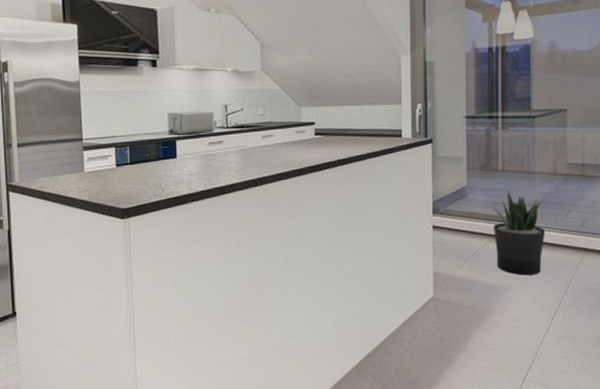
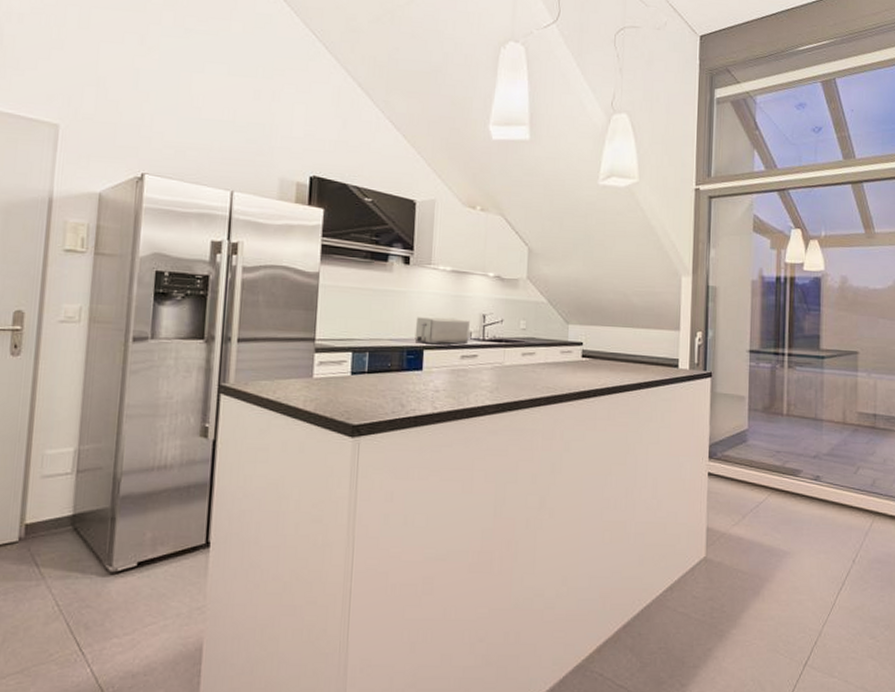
planter: present [493,190,546,276] -> none [775,438,833,539]

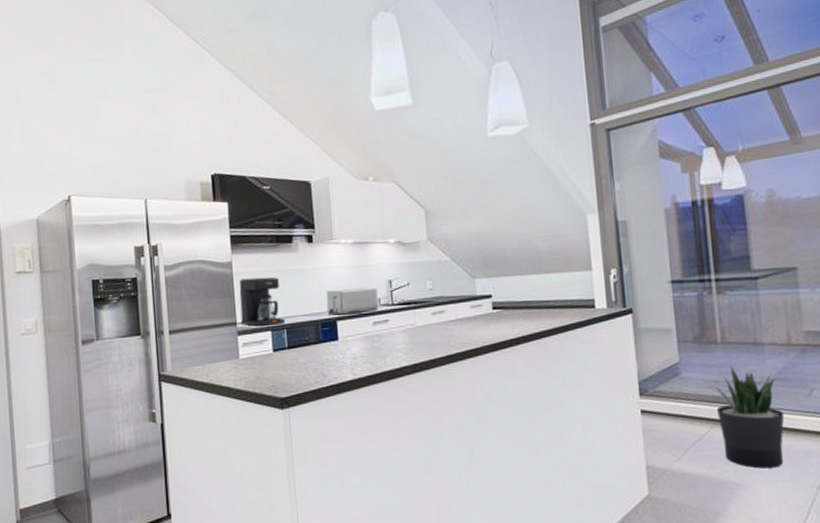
coffee maker: none [319,292,369,347] -> present [239,277,286,327]
planter: none [775,438,833,539] -> present [714,366,785,469]

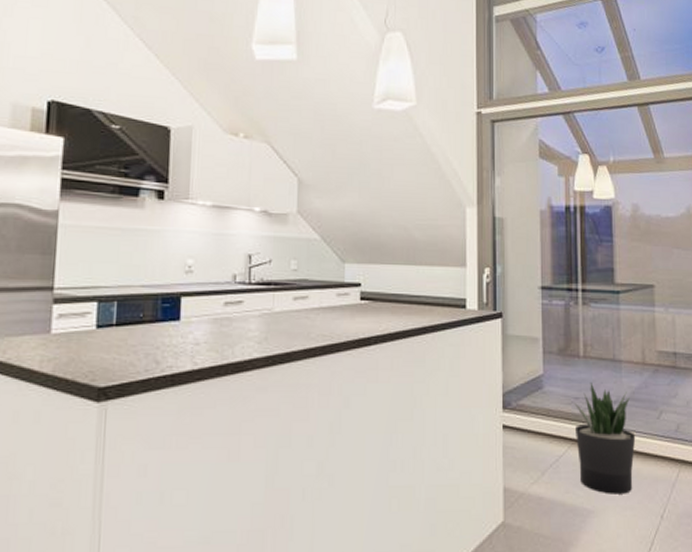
coffee maker: present [239,277,286,327] -> none [59,233,118,296]
toaster: present [325,287,379,316] -> none [170,258,234,292]

